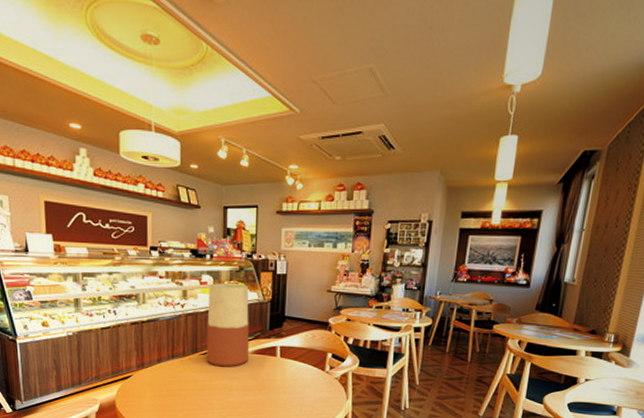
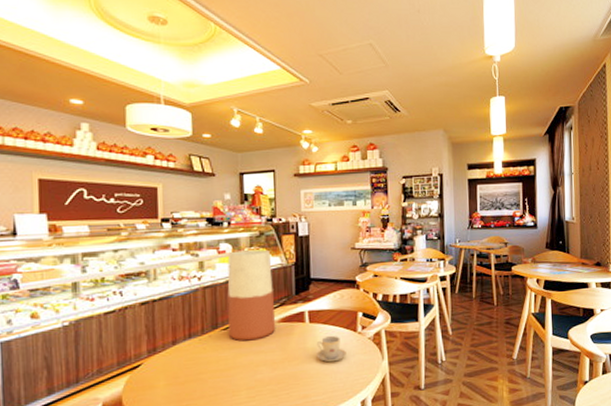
teacup: none [285,371,313,396] -> present [316,335,346,363]

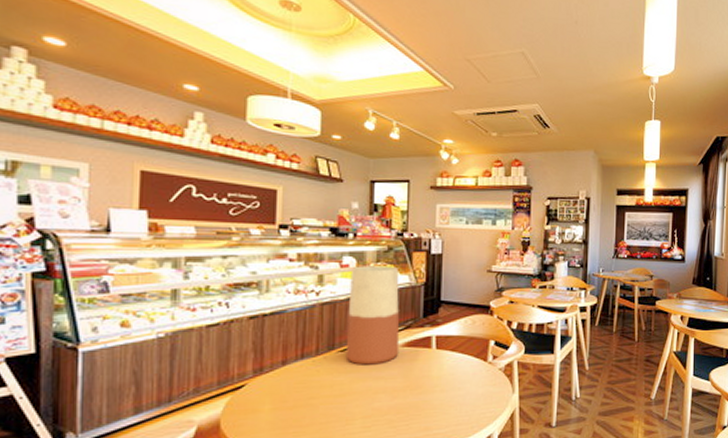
teacup: present [316,335,346,363] -> none [442,363,474,393]

